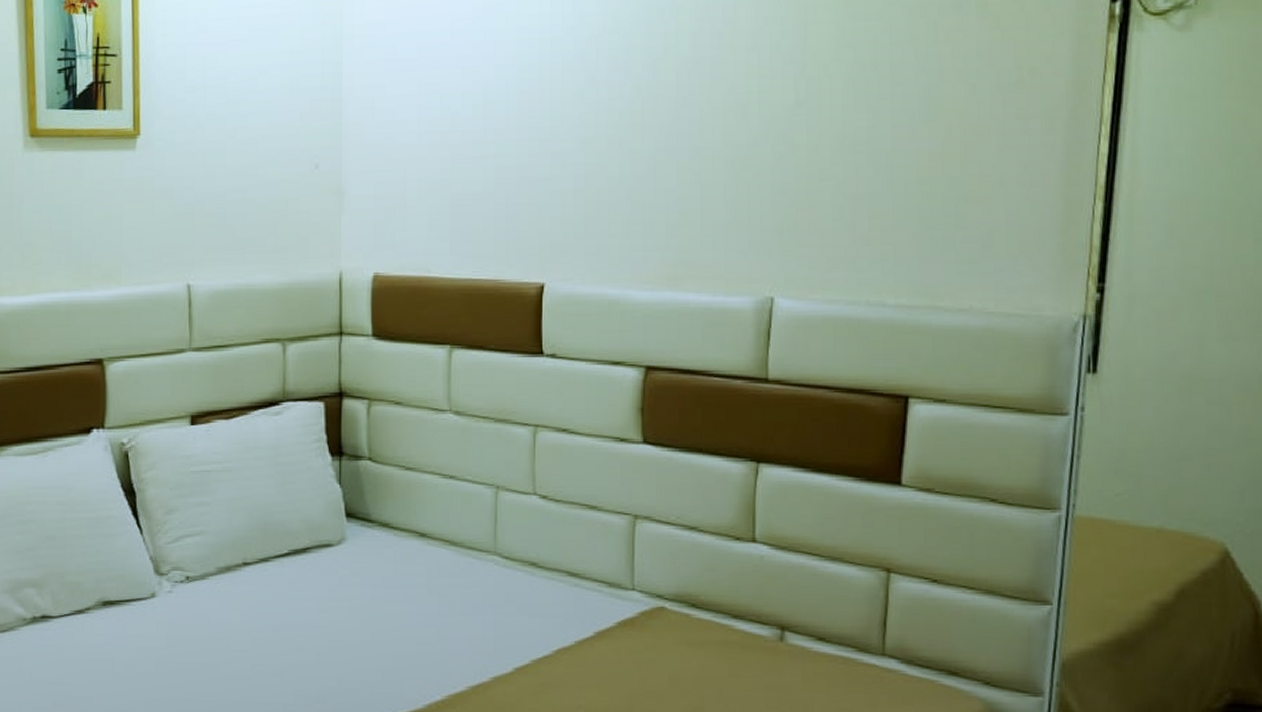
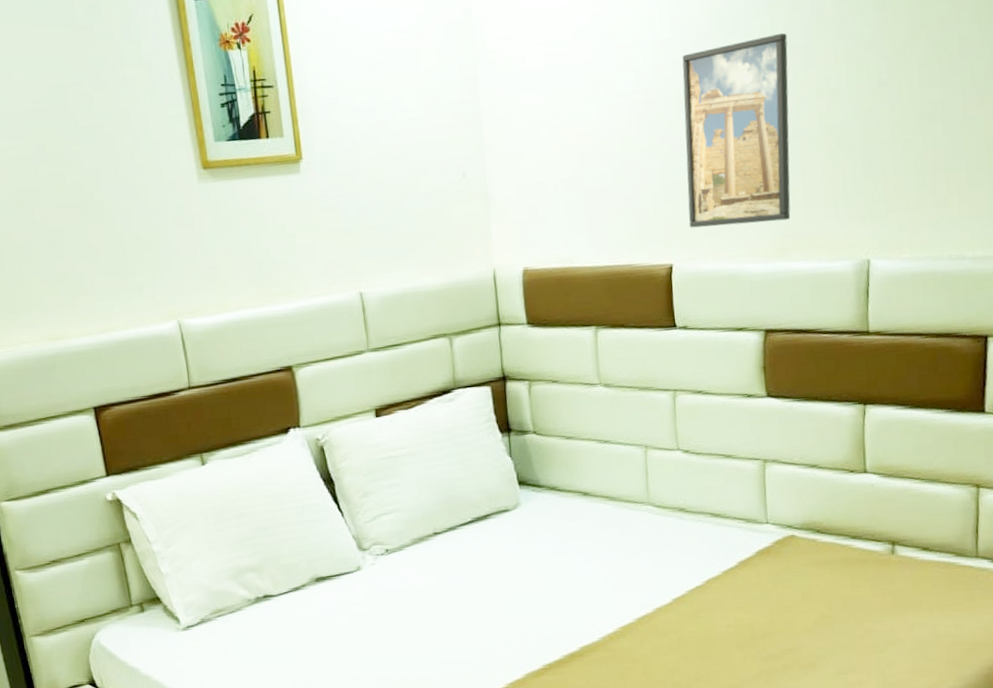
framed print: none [566,40,693,246] -> present [682,32,791,228]

